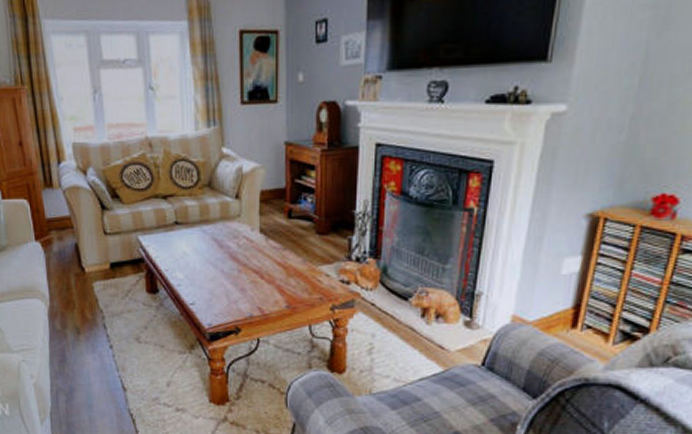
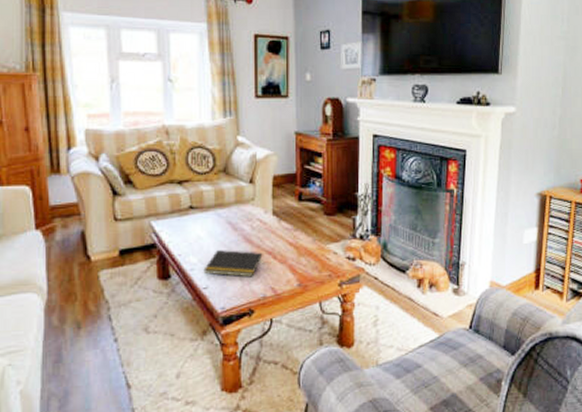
notepad: none [190,267,250,296] -> present [203,250,263,277]

